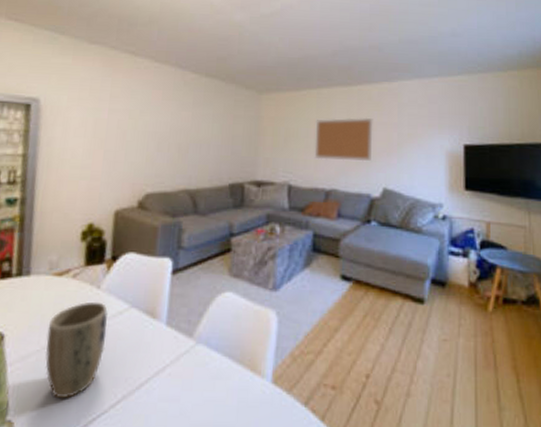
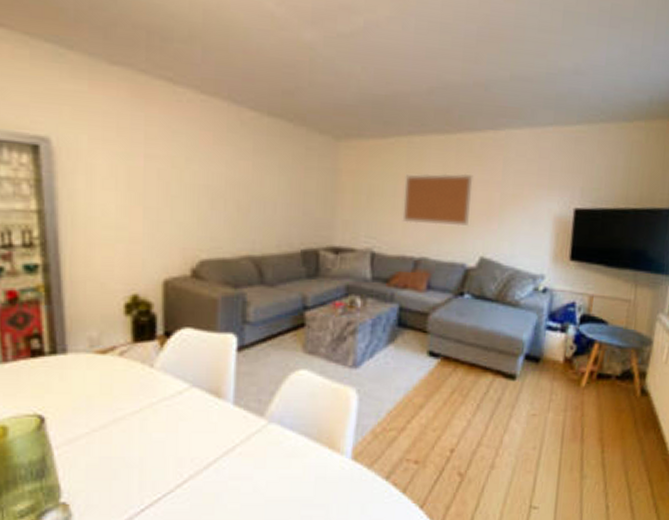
plant pot: present [45,301,108,399] -> none [96,381,166,480]

